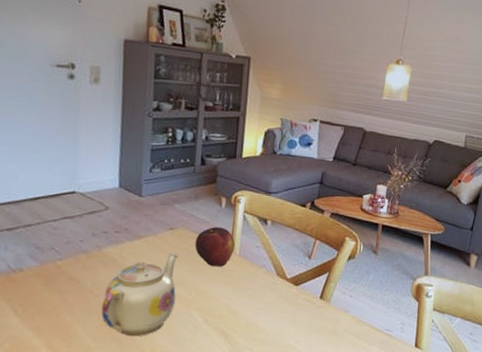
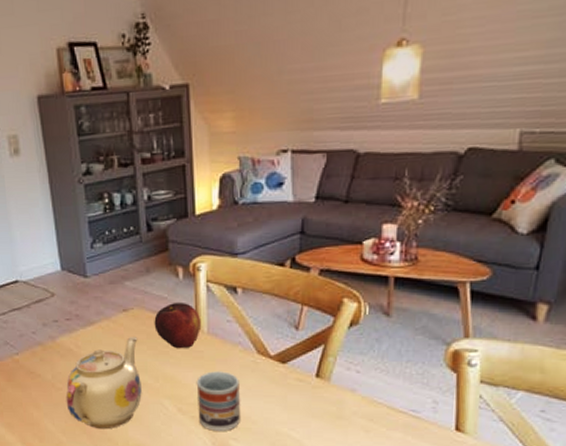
cup: none [221,288,260,342] -> present [196,371,240,431]

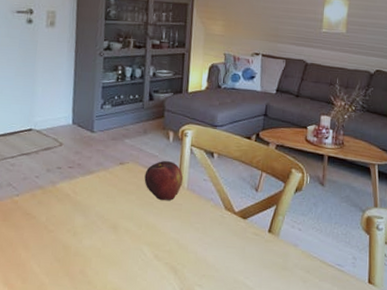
teapot: present [66,337,142,430] -> none [54,187,129,273]
cup: present [196,371,240,431] -> none [171,222,209,278]

